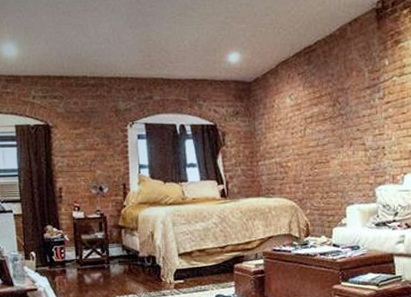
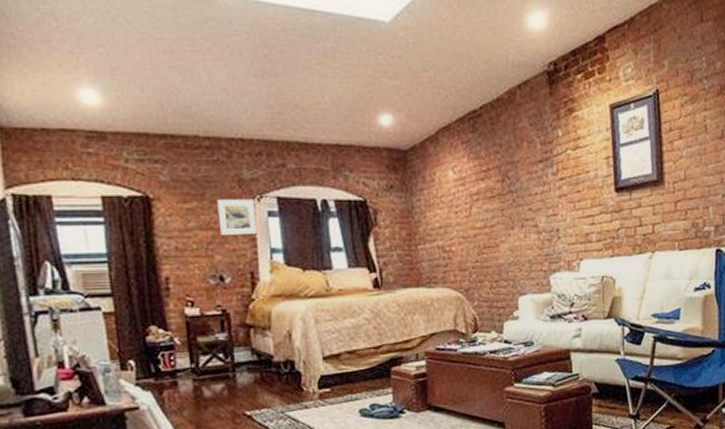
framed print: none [99,125,129,155] -> present [217,199,257,236]

